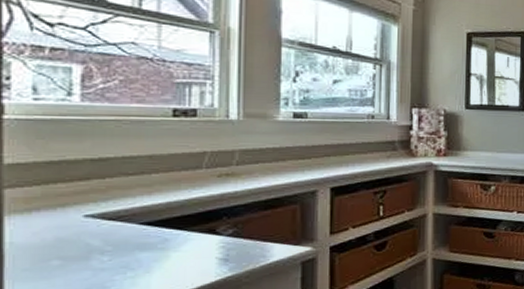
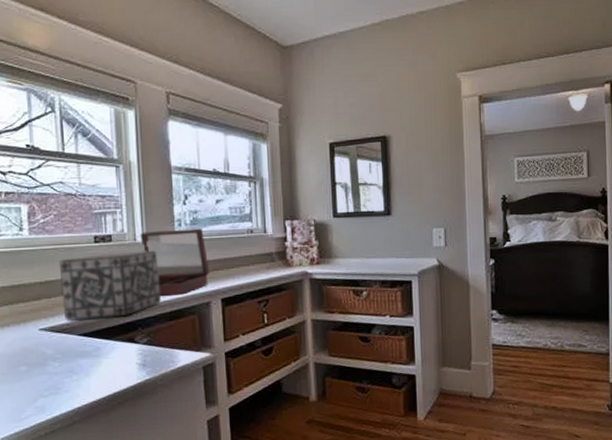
decorative box: none [120,129,256,206] -> present [59,250,161,321]
jewelry box: none [234,108,319,182] -> present [140,228,210,296]

